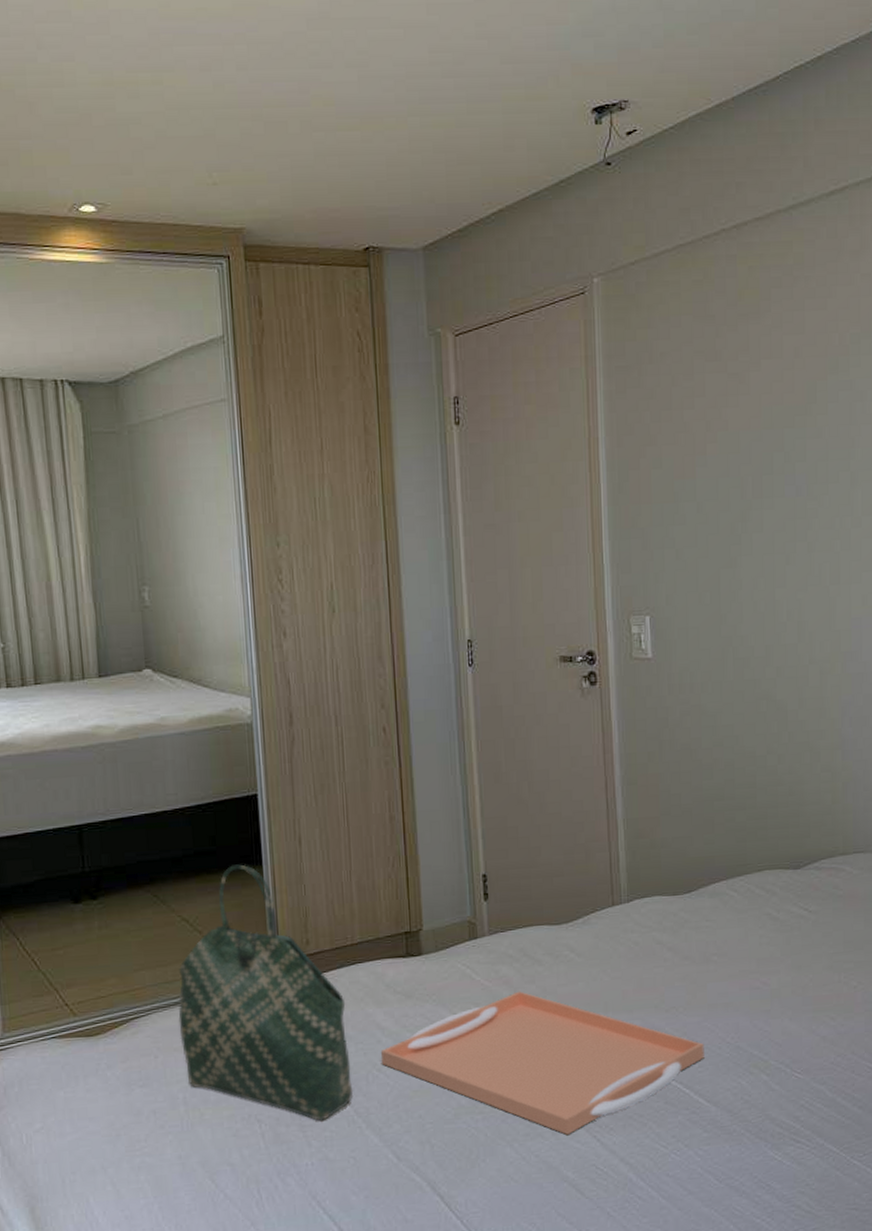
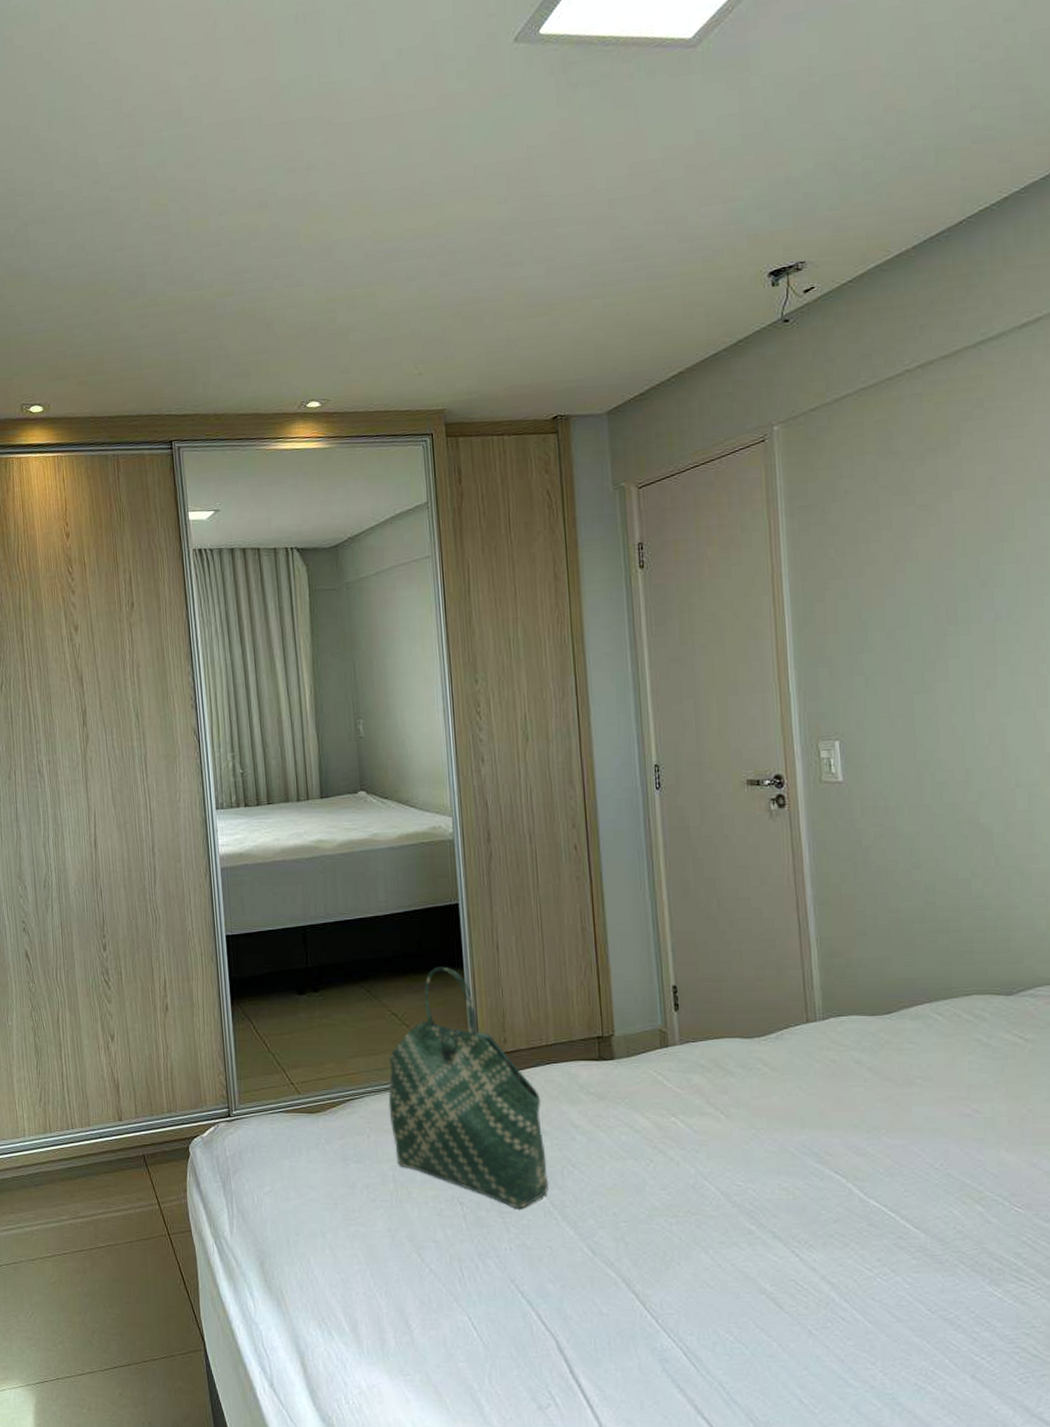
serving tray: present [380,991,705,1135] -> none [574,1100,911,1246]

